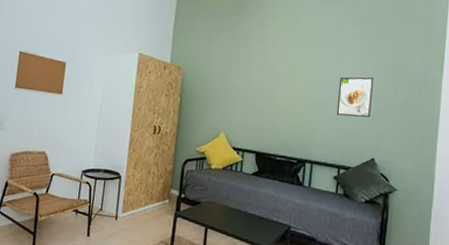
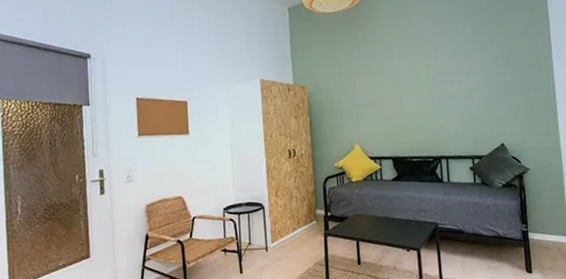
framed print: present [336,77,373,118] -> none [458,66,493,108]

